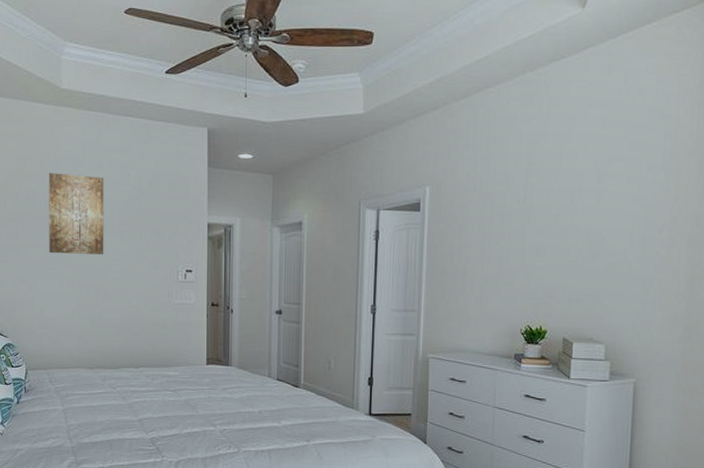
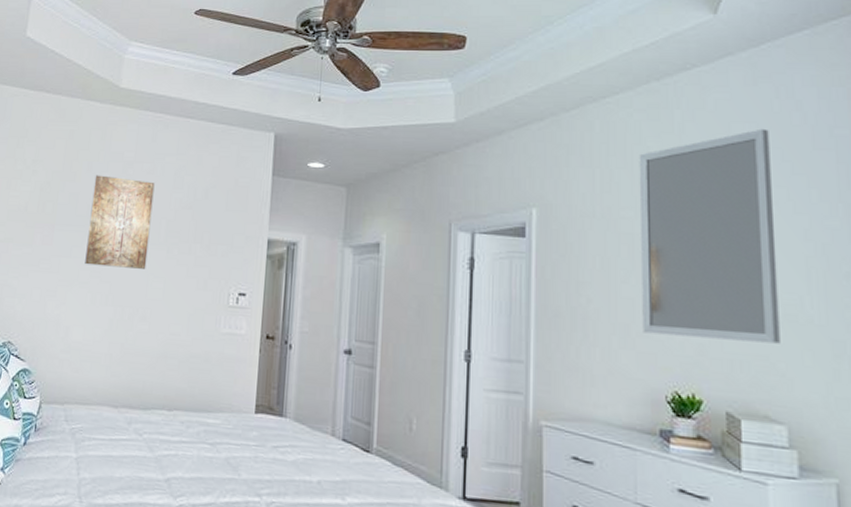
home mirror: none [507,111,616,285] -> present [639,128,780,344]

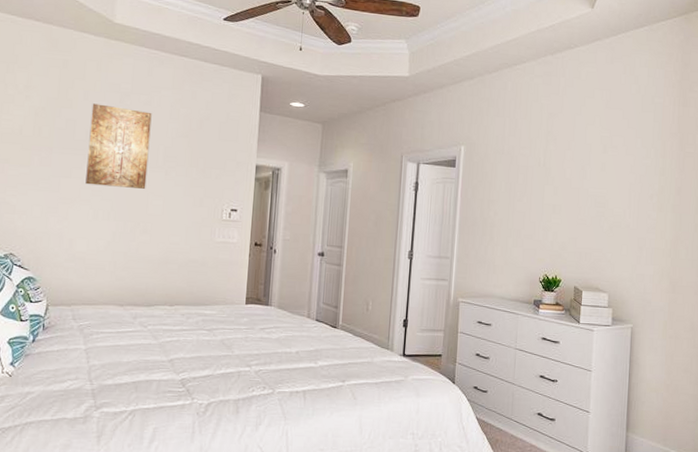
home mirror: present [639,128,780,344] -> none [528,95,617,241]

